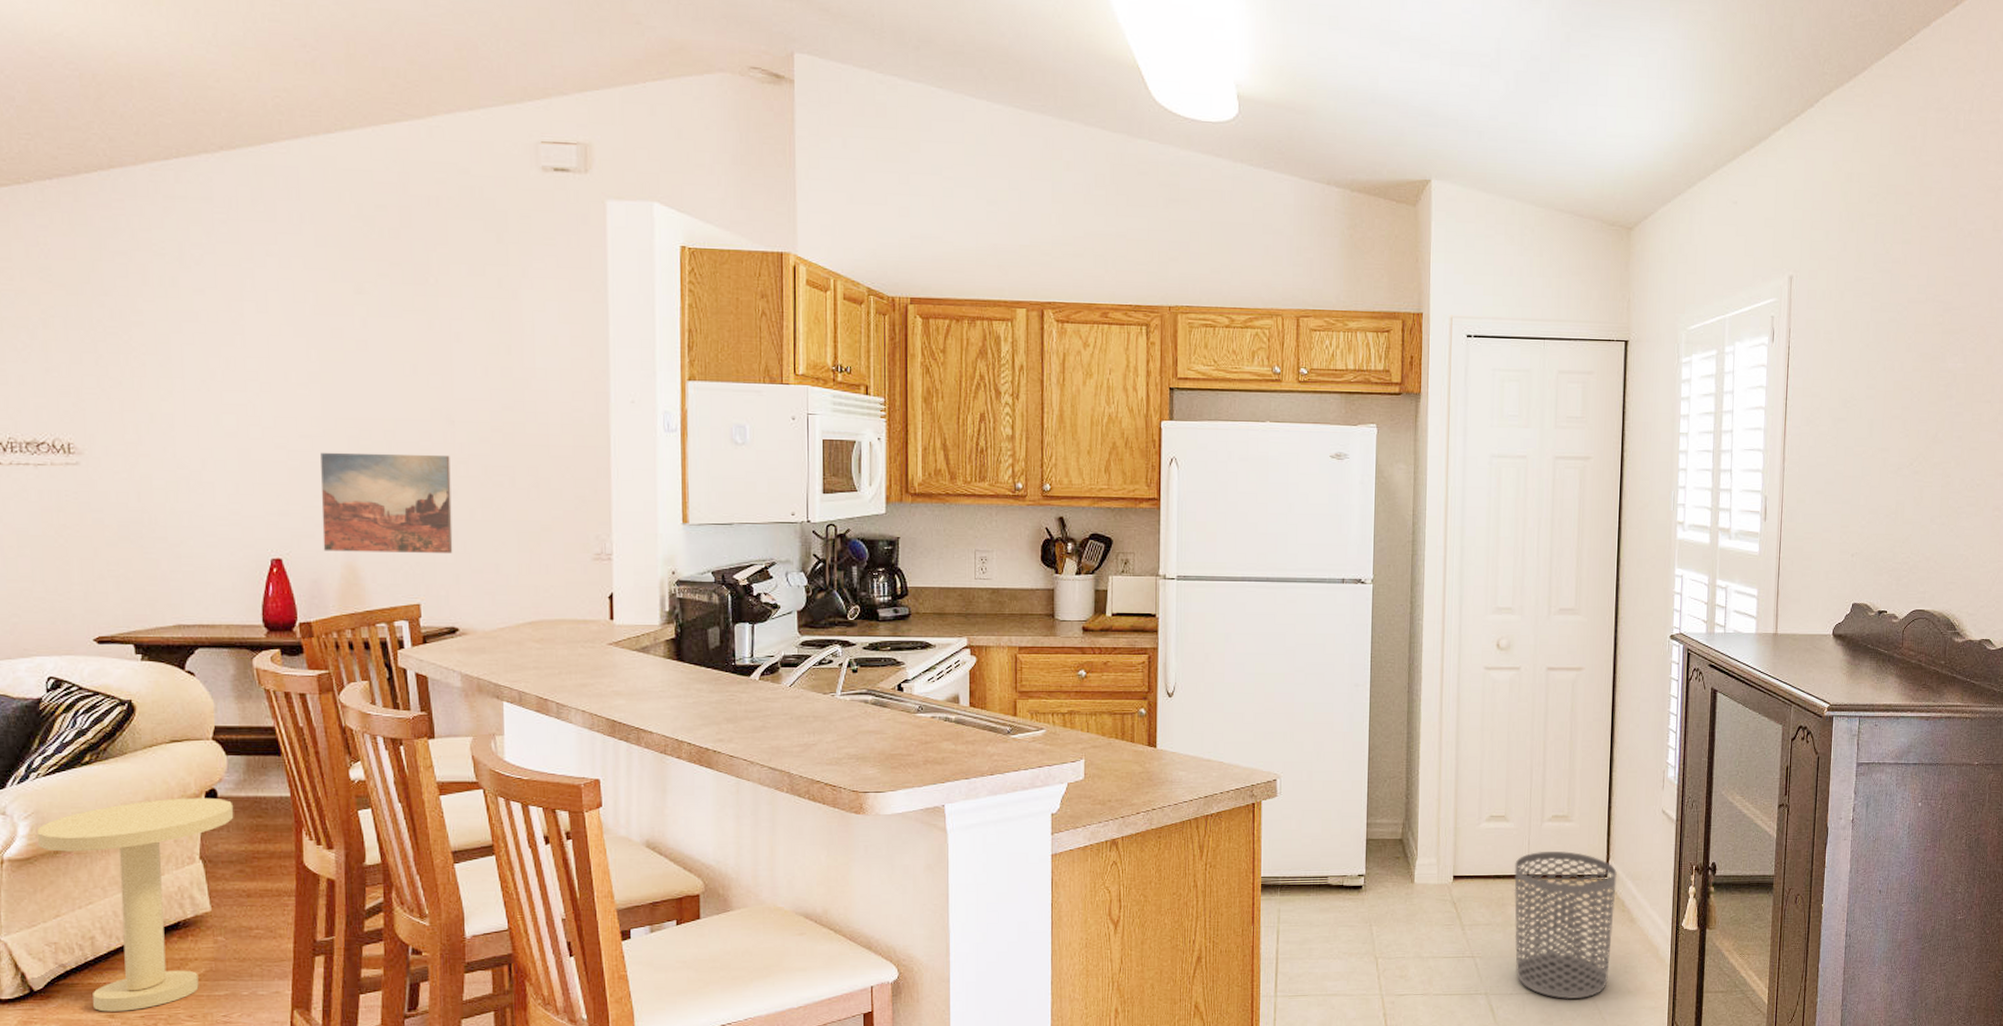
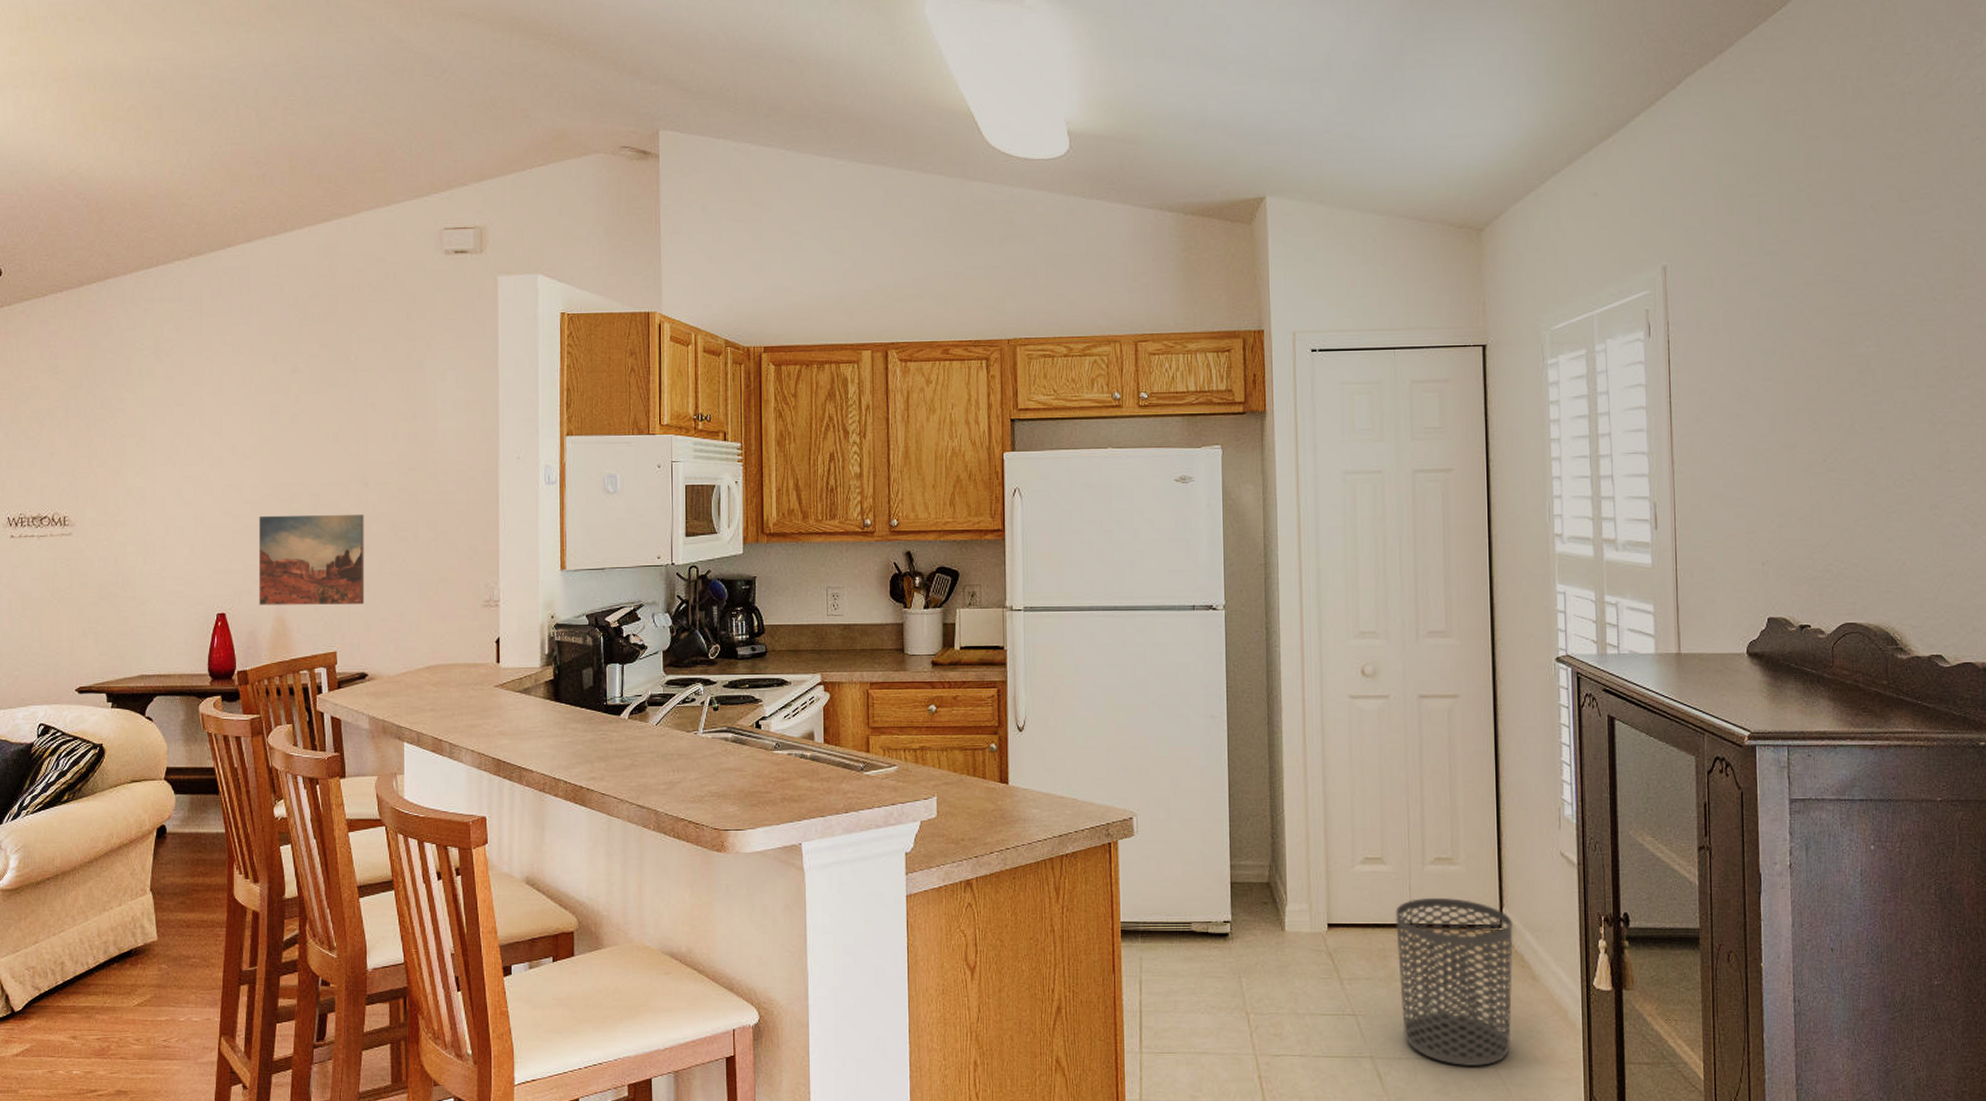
side table: present [36,797,234,1012] -> none [24,833,179,1033]

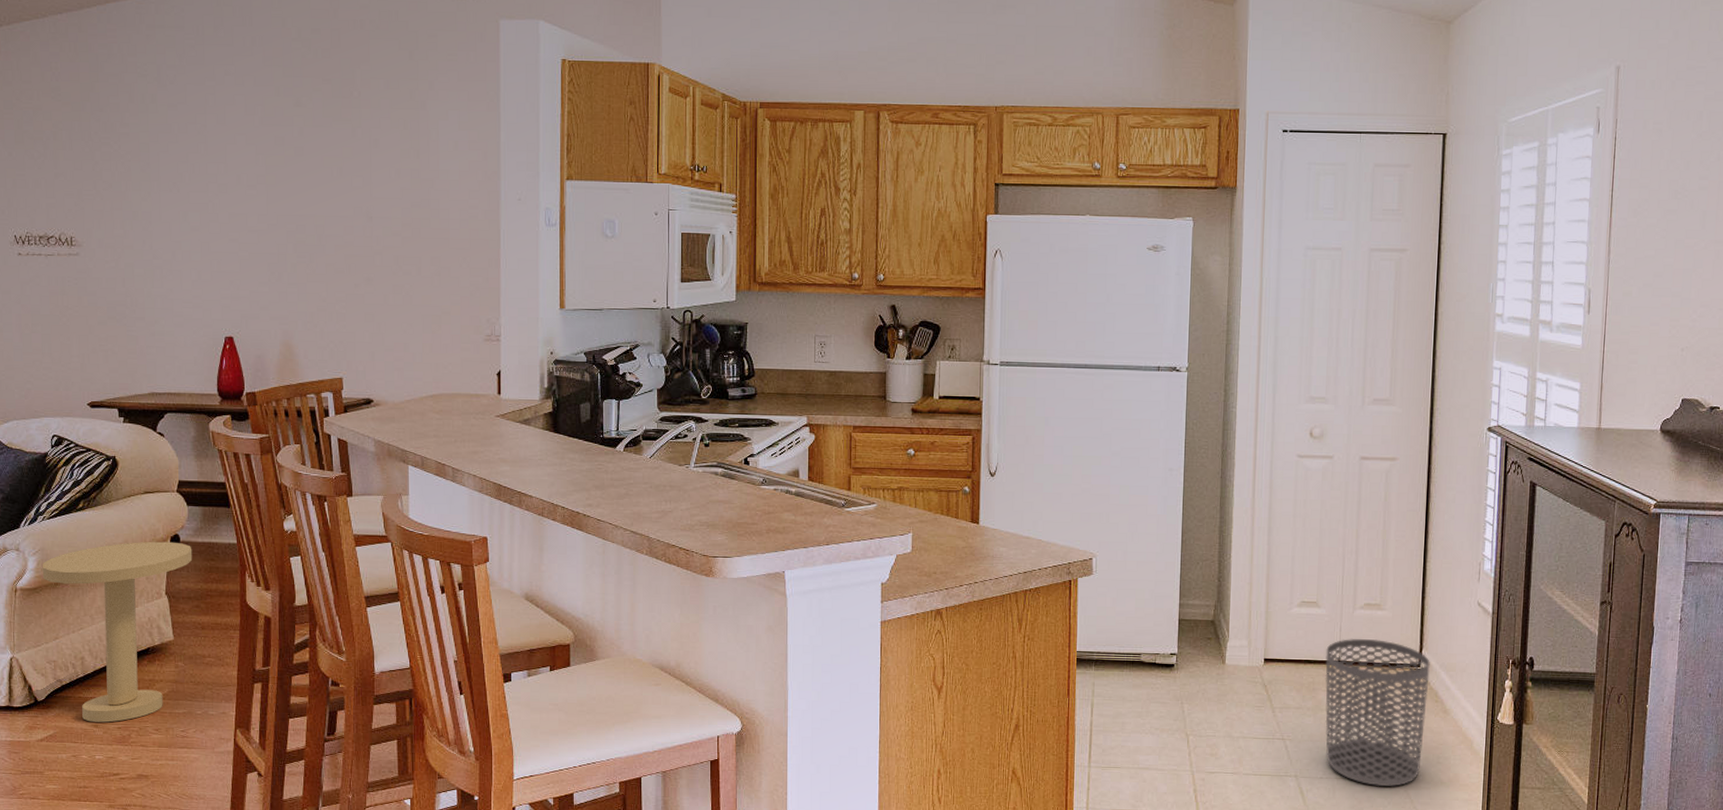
side table: none [24,833,179,1033] -> present [42,541,193,723]
wall art: present [258,514,365,605] -> none [265,244,370,333]

